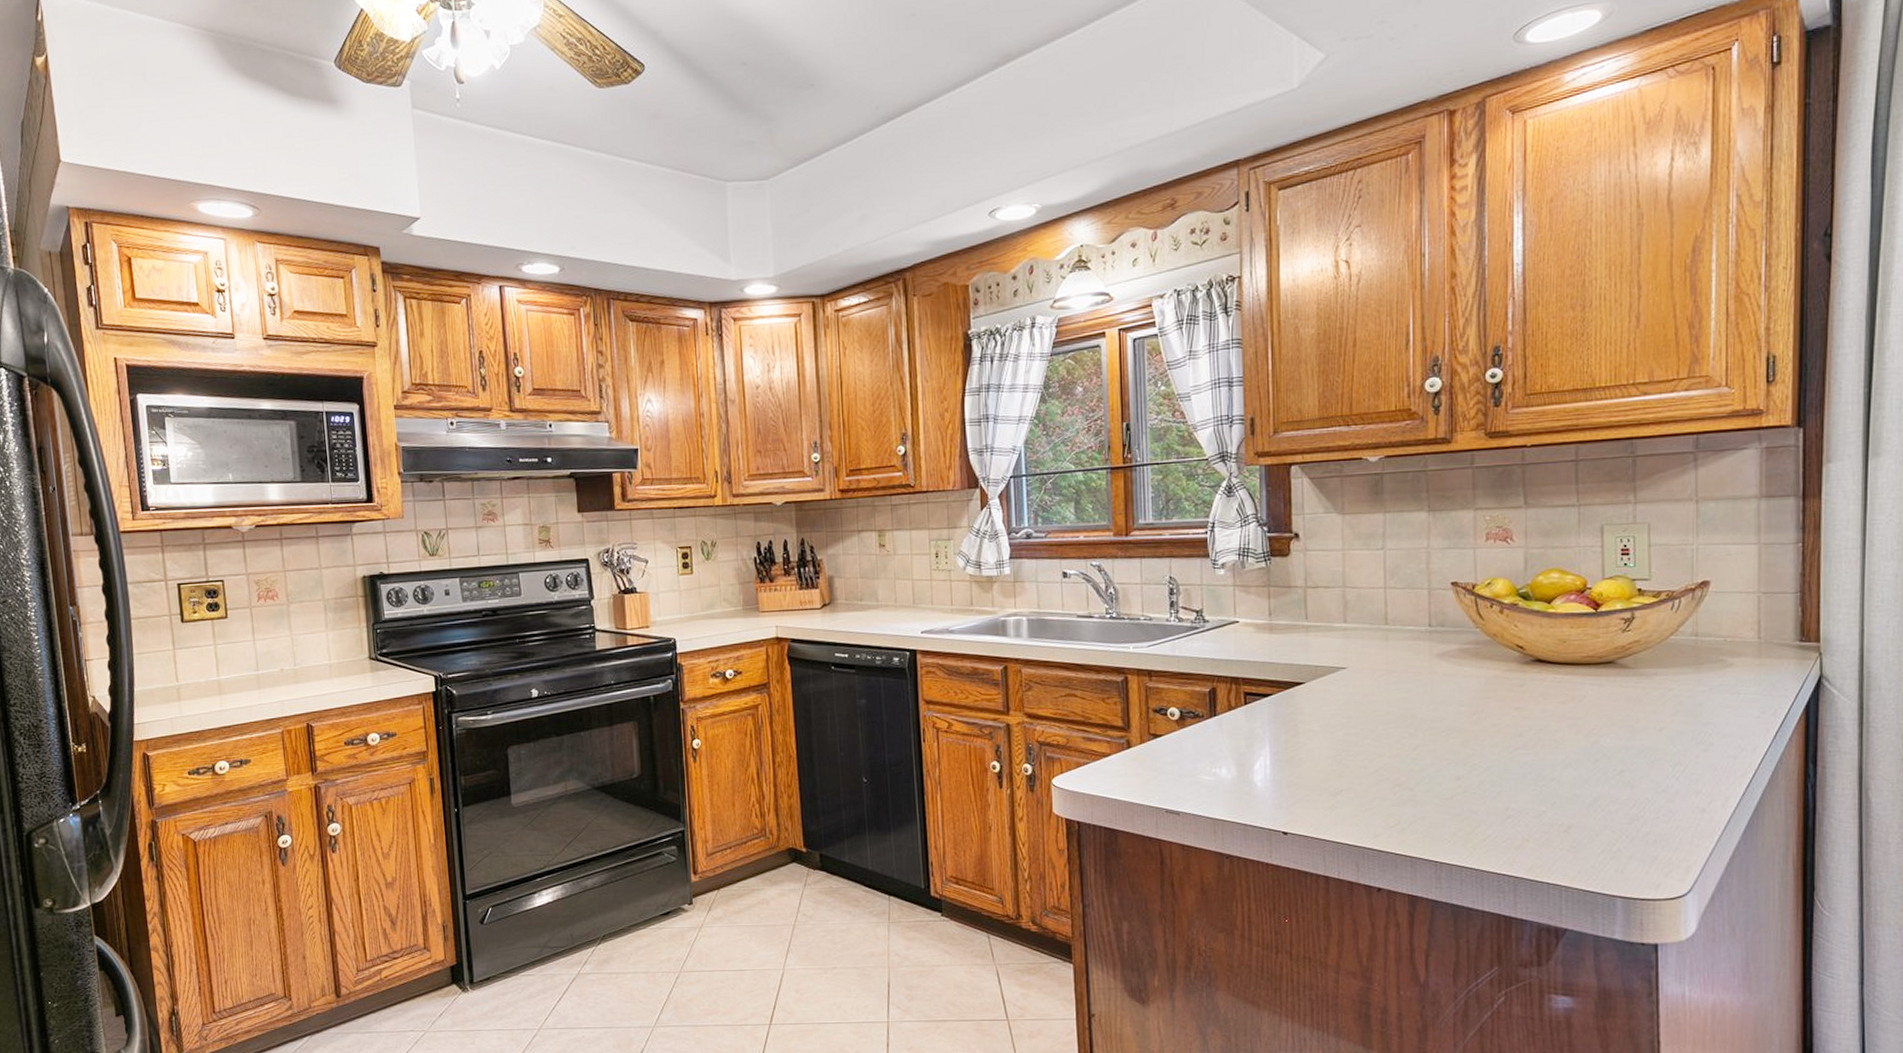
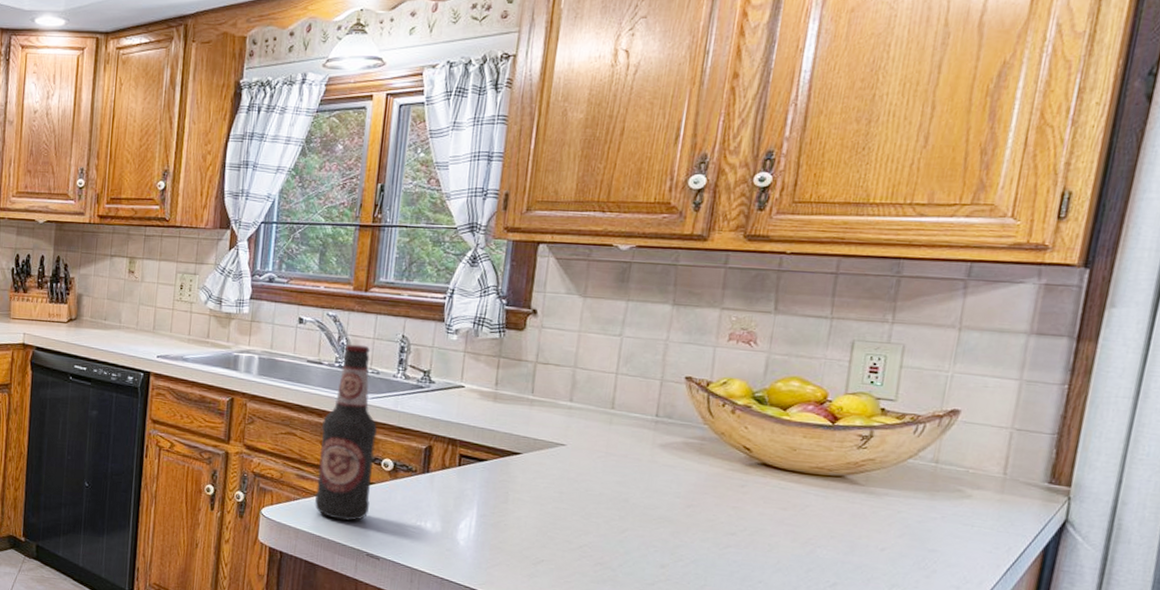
bottle: none [1102,592,1161,780] -> present [315,344,378,521]

